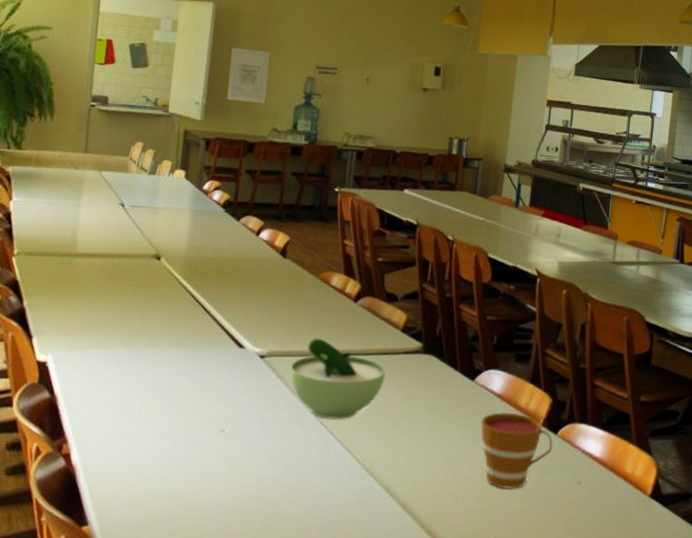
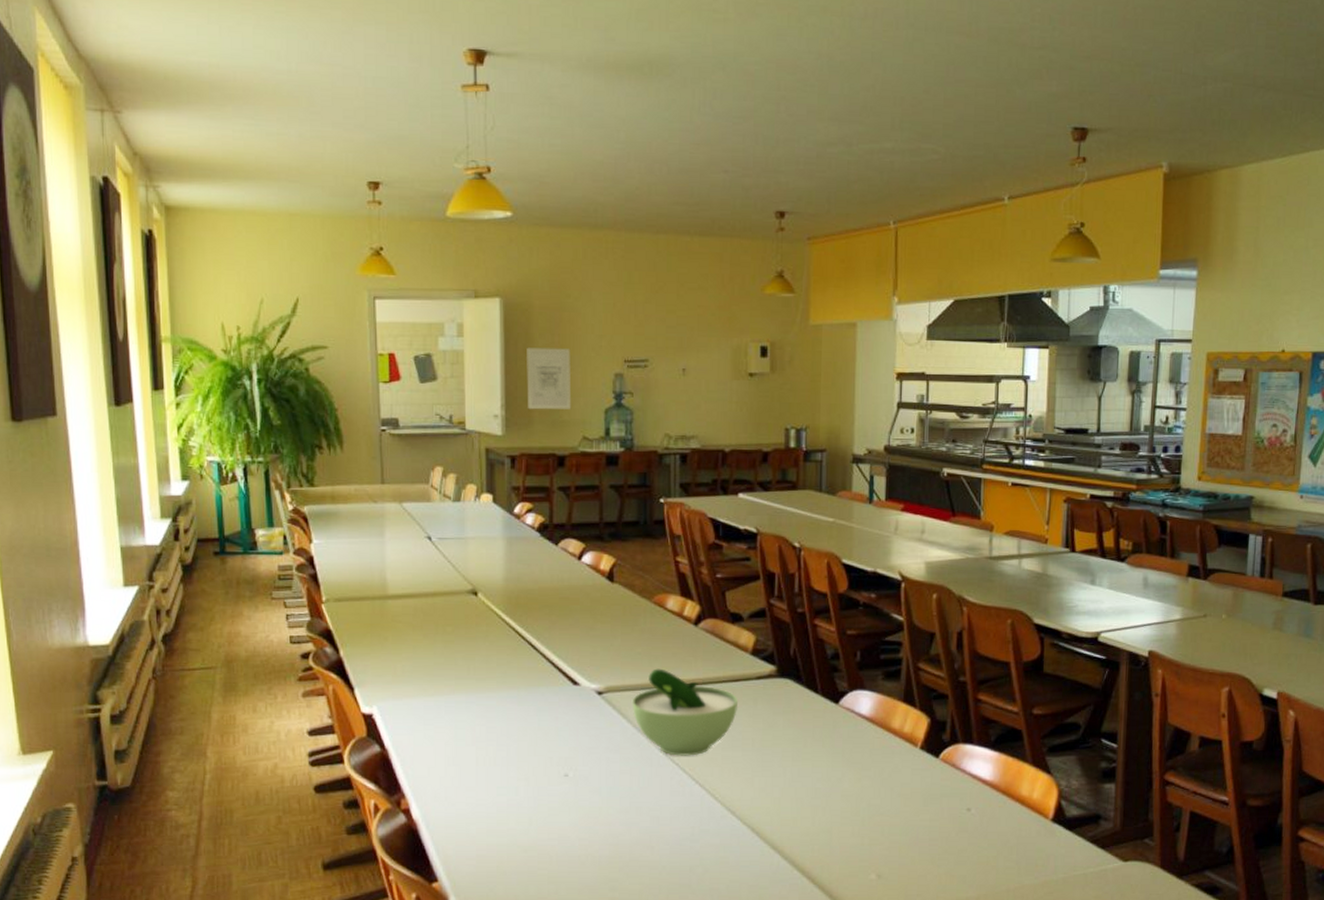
cup: present [480,411,553,490] -> none [850,736,935,822]

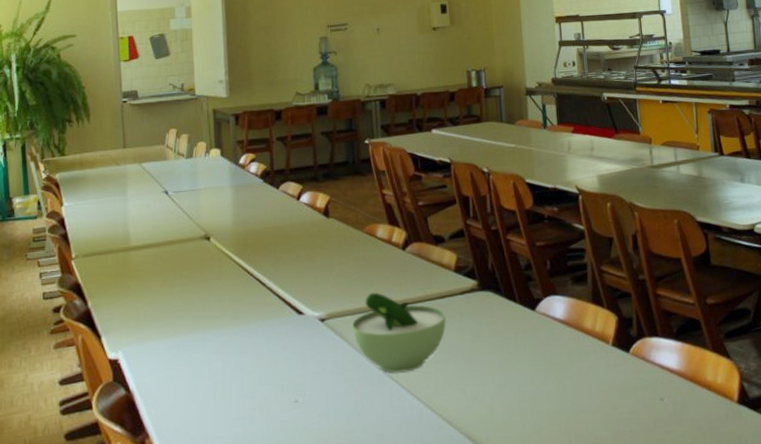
wall art: present [527,347,572,410] -> none [245,20,285,74]

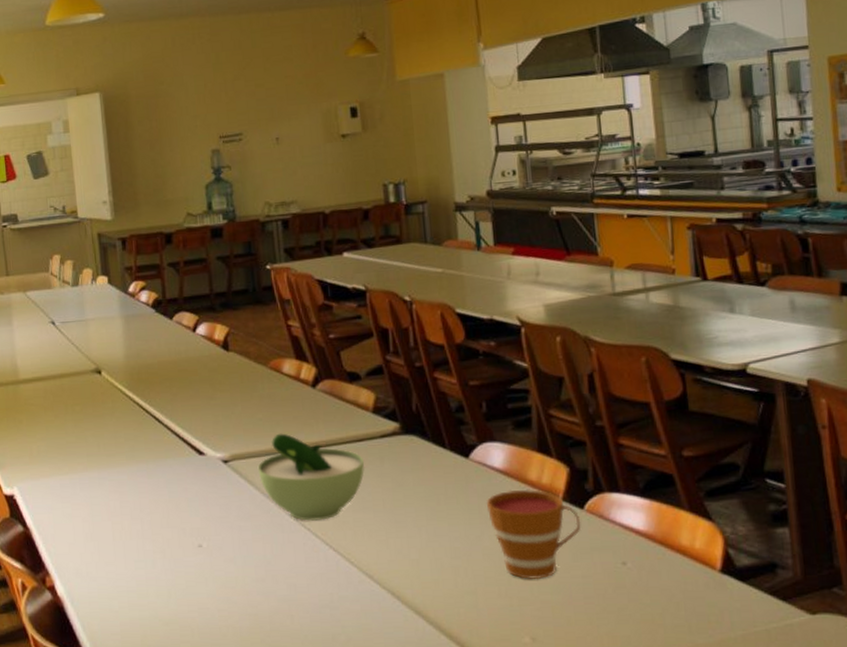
cup: none [549,336,627,418] -> present [486,489,581,580]

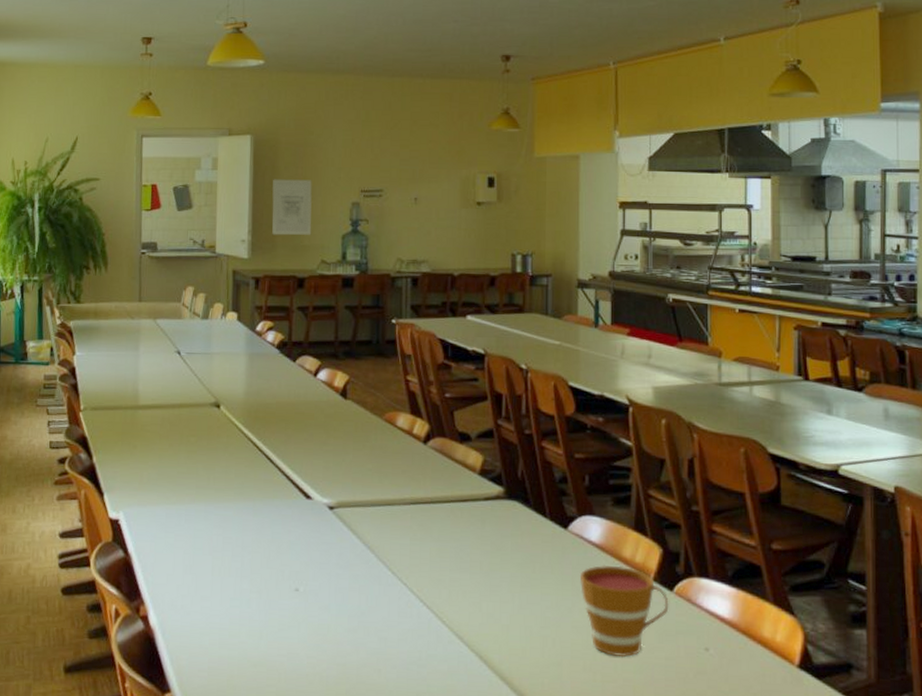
wall art: none [128,131,174,193] -> present [272,179,312,236]
soup bowl: present [257,433,365,521] -> none [361,485,467,577]

